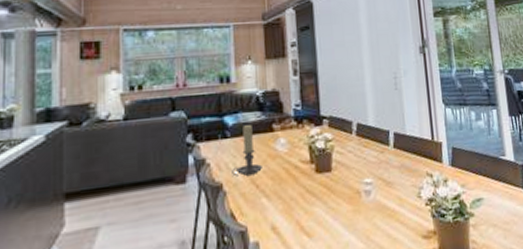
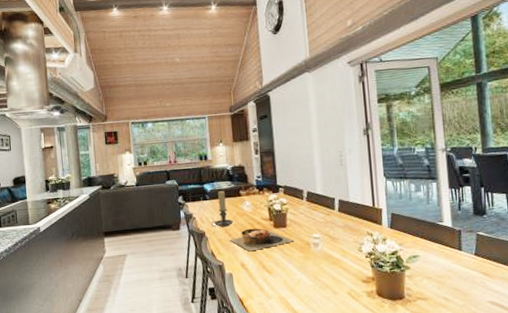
bowl: none [257,174,340,209] -> present [230,228,294,252]

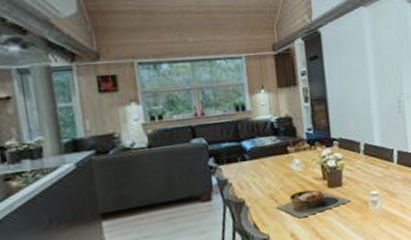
candle holder: present [211,191,234,227] -> none [252,148,281,193]

